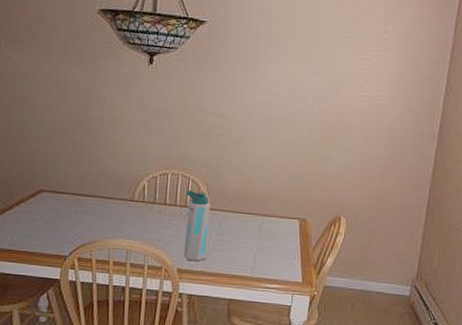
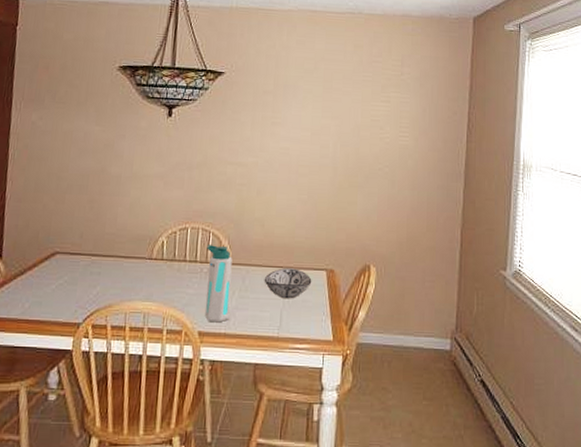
decorative bowl: none [240,215,285,244] -> present [264,268,312,299]

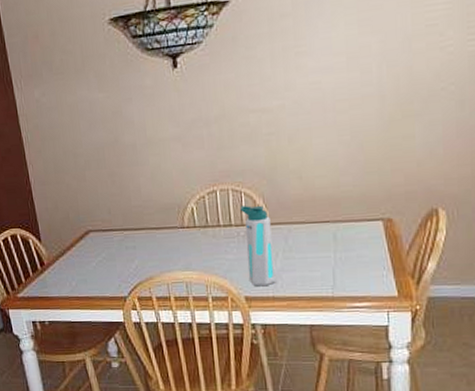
decorative bowl: present [264,268,312,299] -> none [309,221,366,256]

